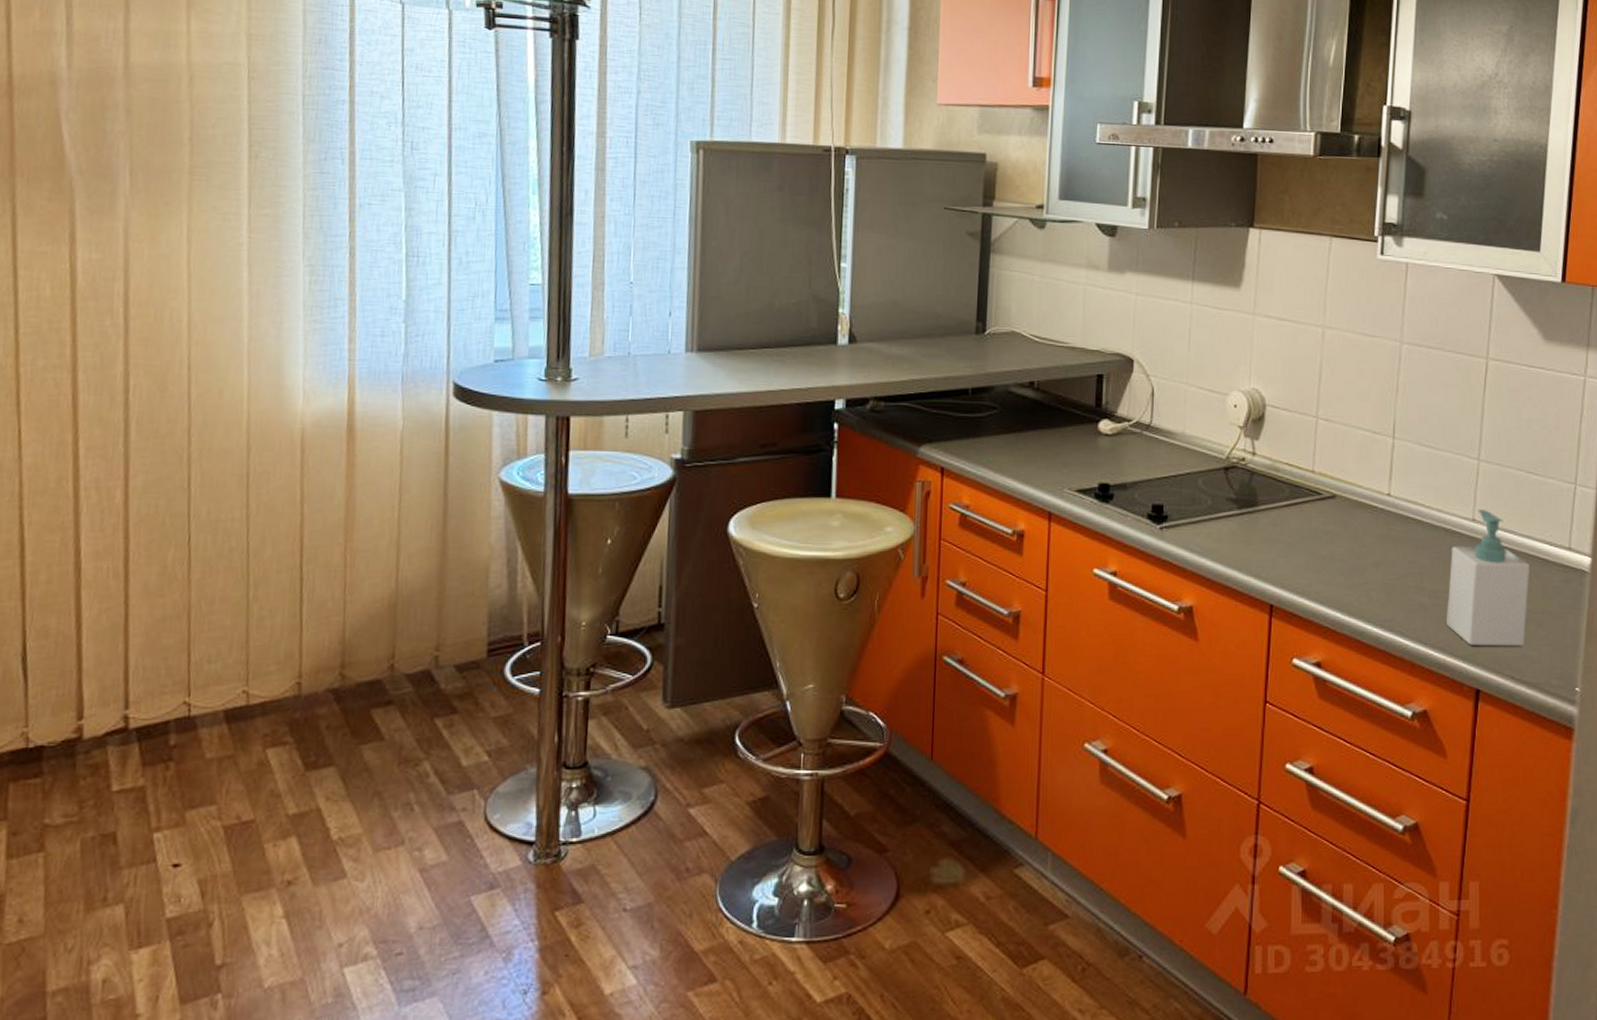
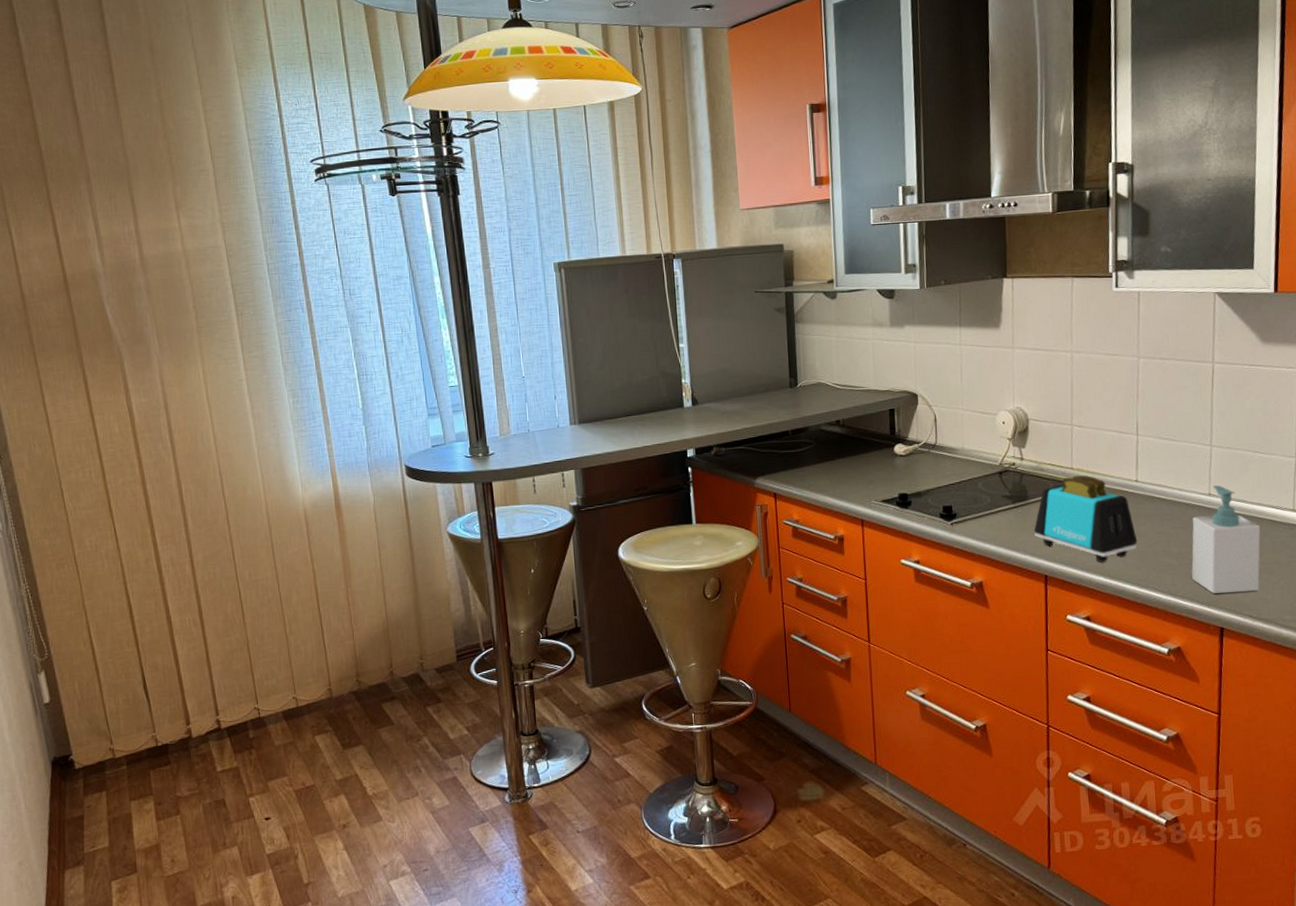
toaster: none [1262,480,1385,594] -> present [1034,475,1138,562]

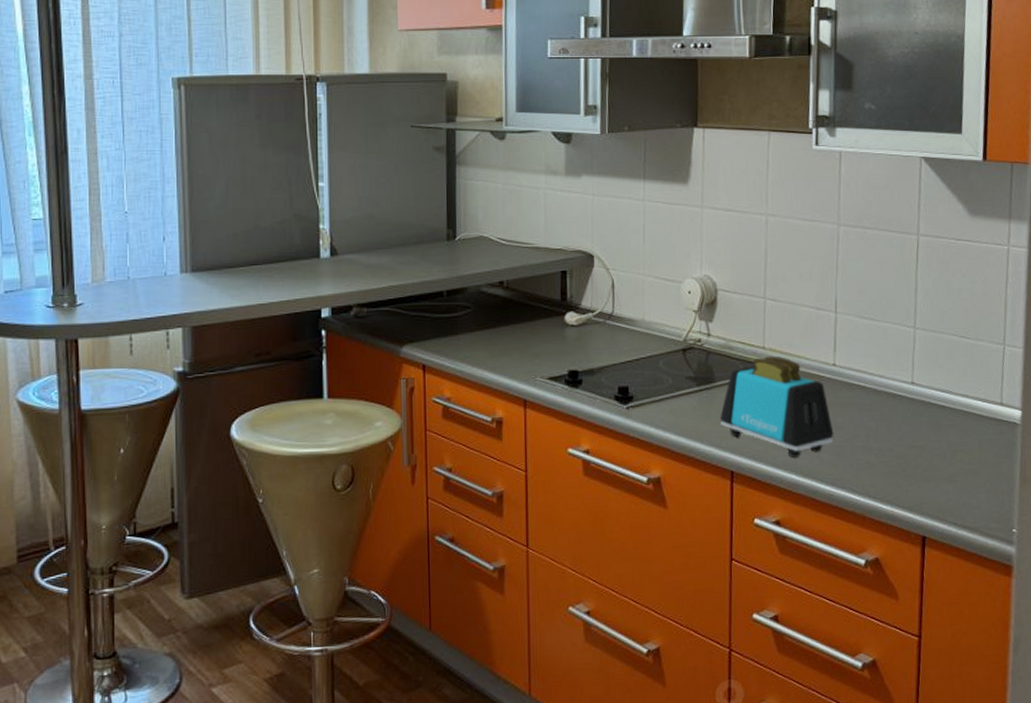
soap bottle: present [1192,485,1261,594] -> none [892,373,967,497]

